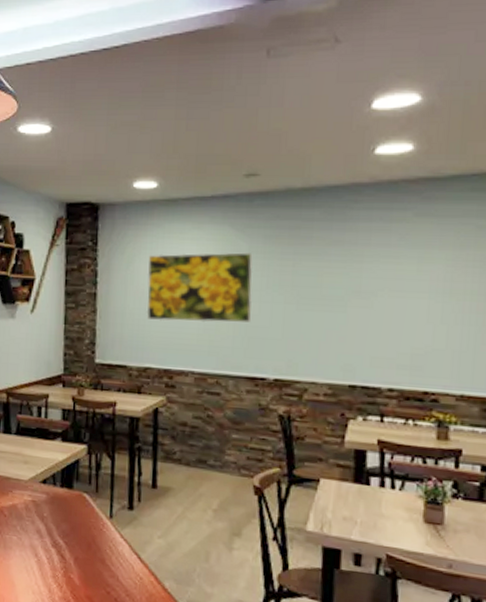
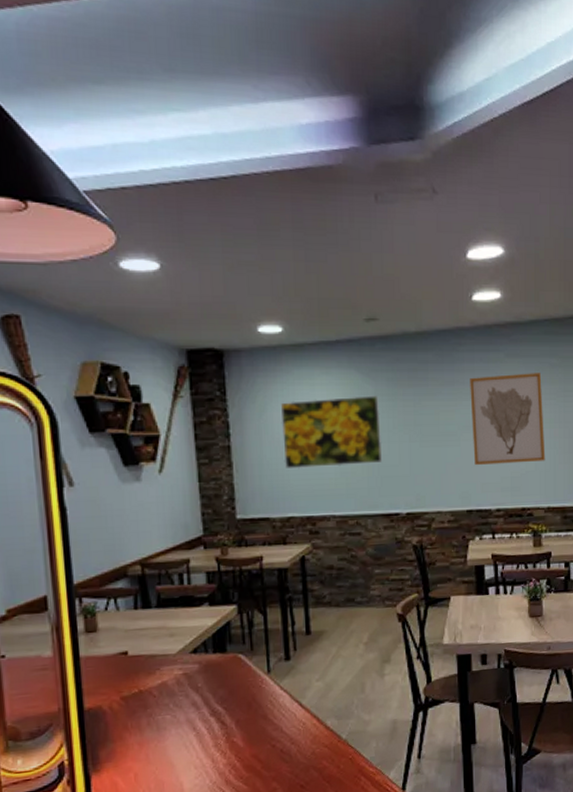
wall art: none [362,235,463,340] -> present [470,373,546,466]

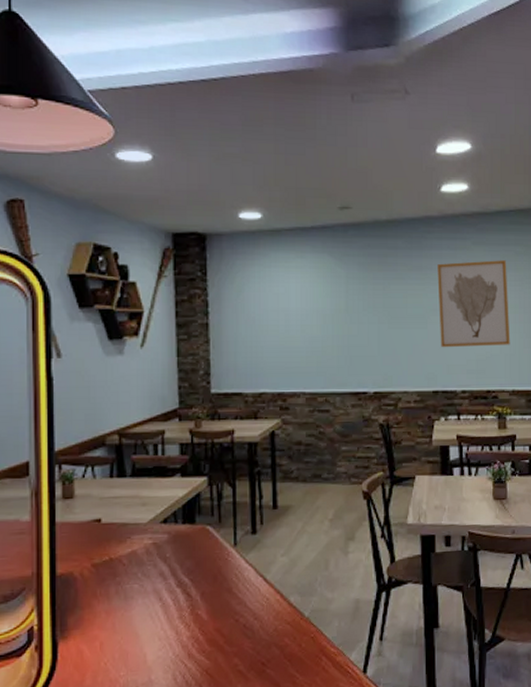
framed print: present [281,395,383,469] -> none [258,279,352,347]

